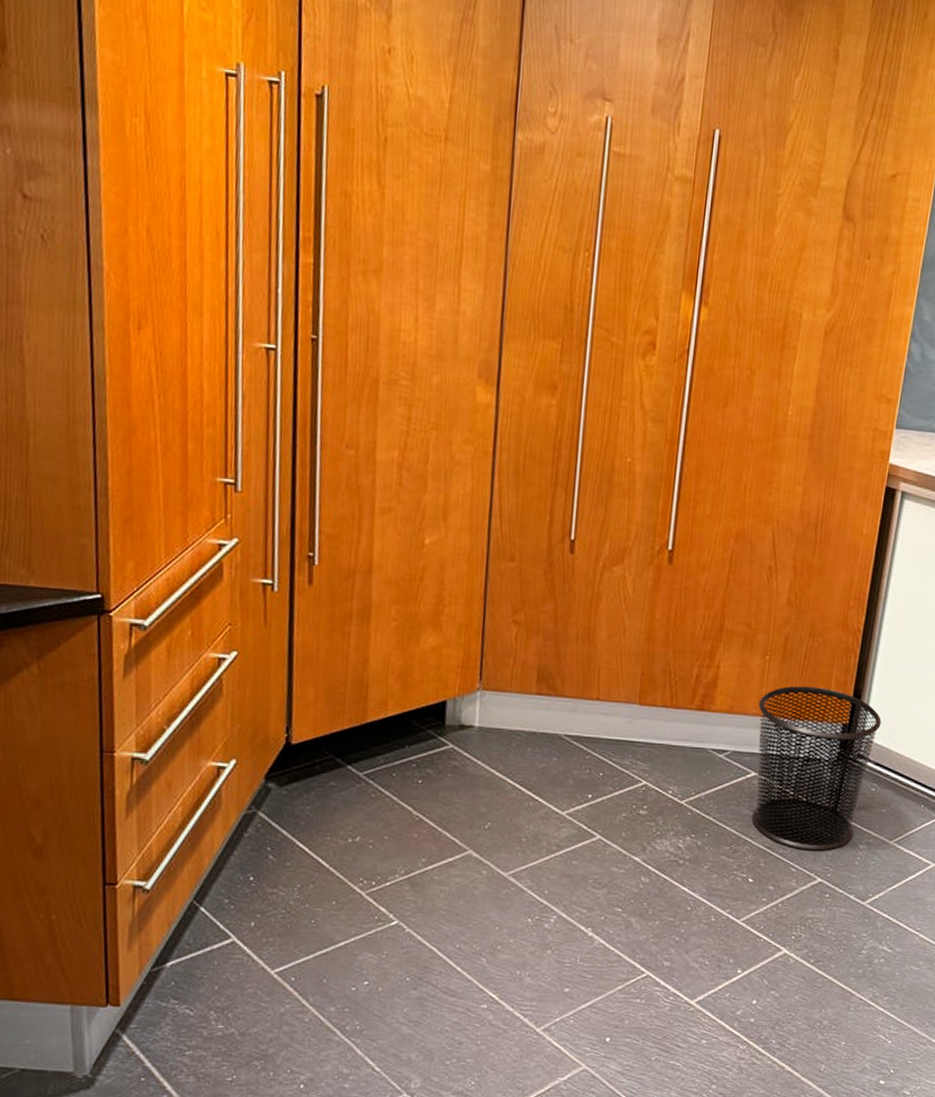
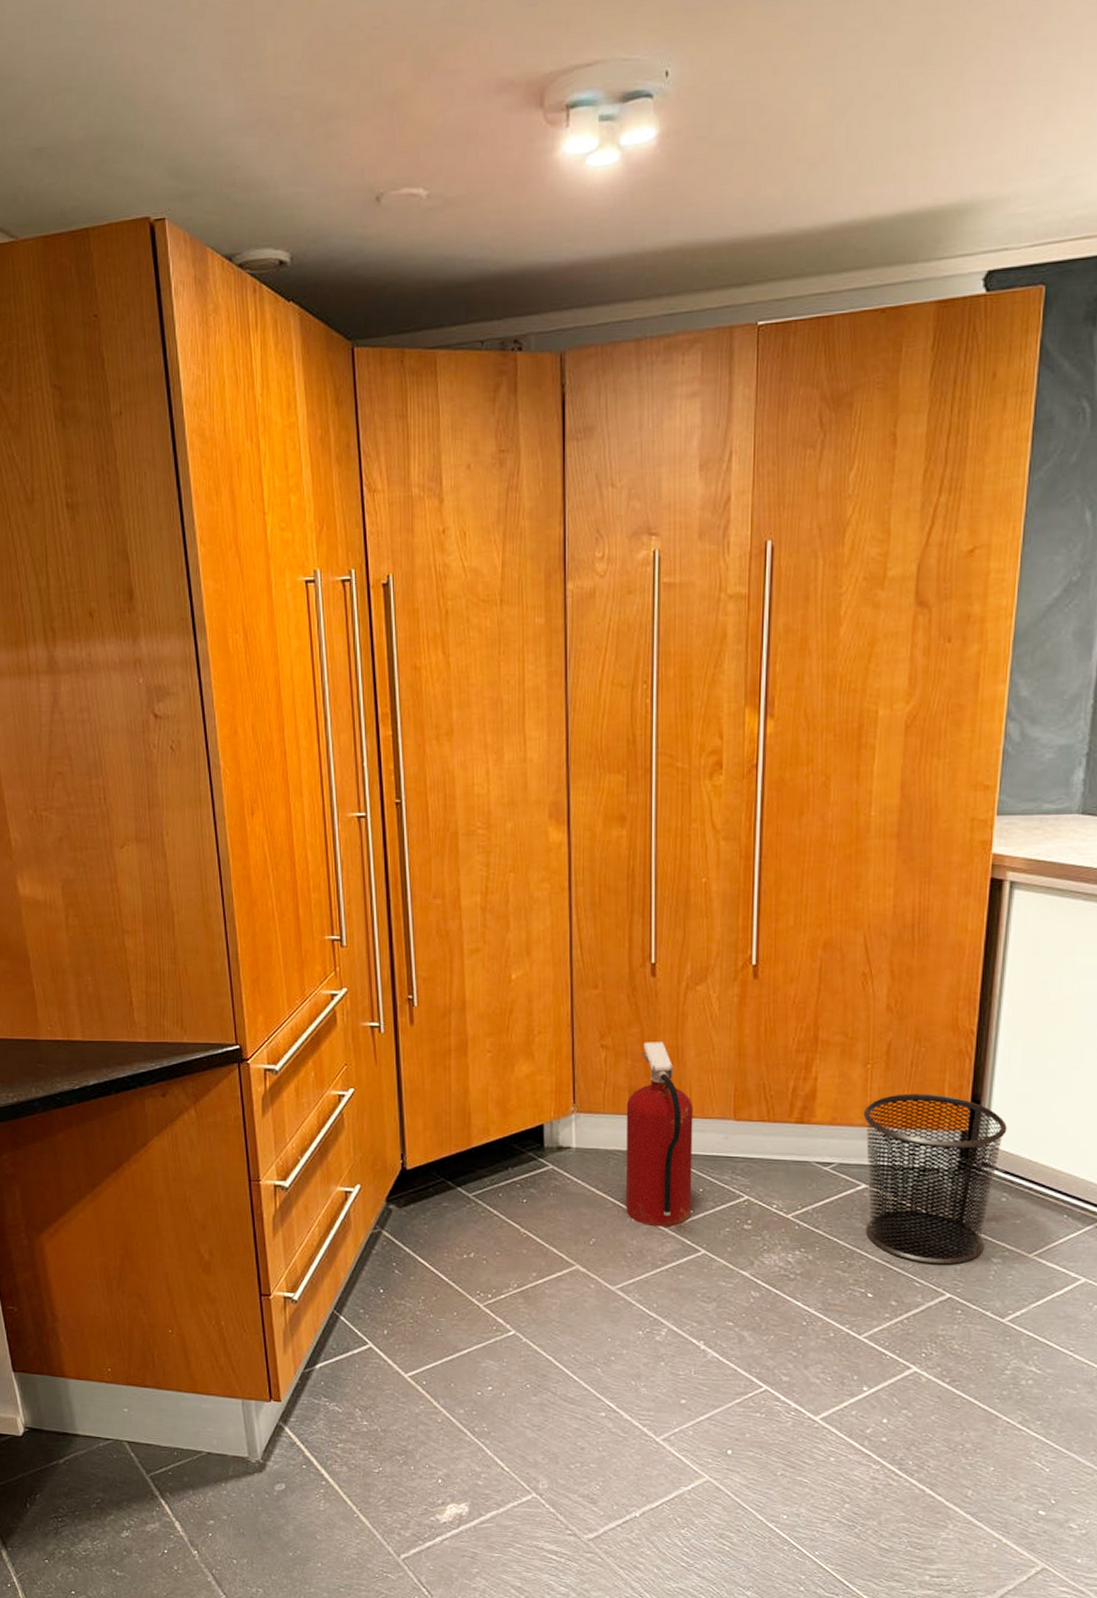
fire extinguisher: none [525,620,600,812] -> present [625,1042,693,1227]

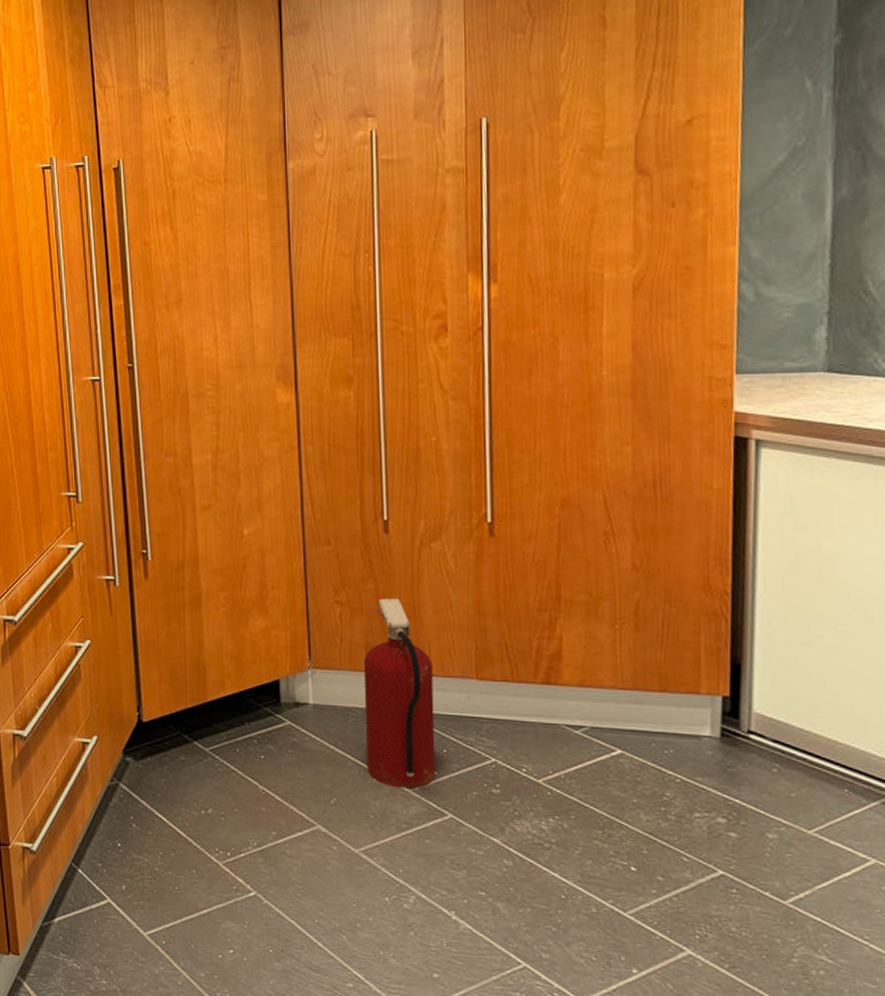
waste bin: present [863,1094,1007,1265] -> none [613,655,773,839]

